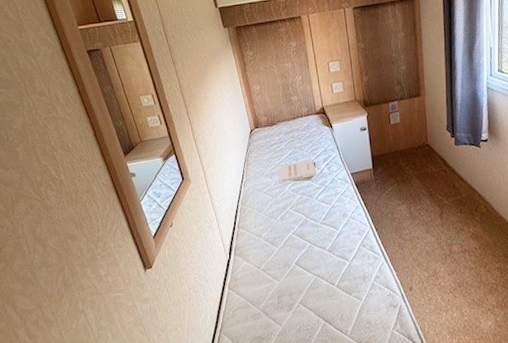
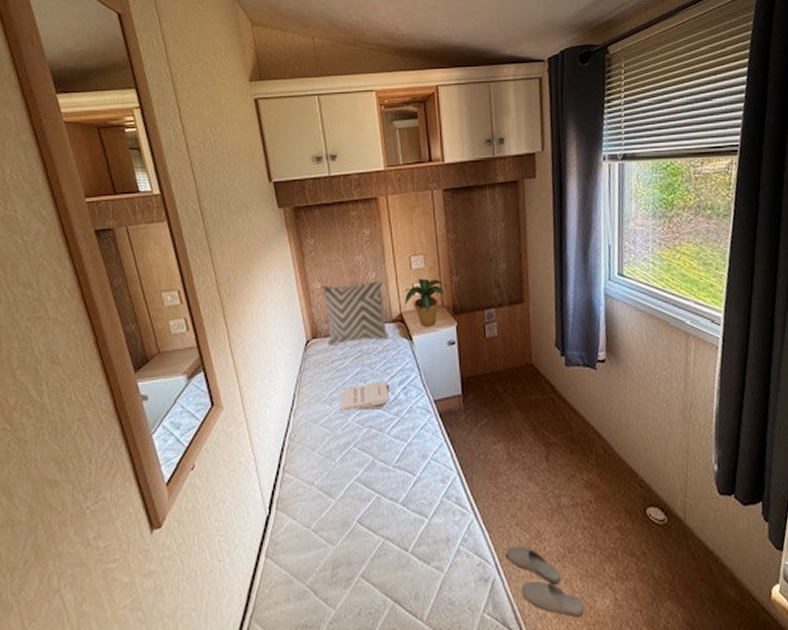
pillow: none [260,81,314,133] -> present [321,280,389,346]
potted plant: none [325,79,358,117] -> present [405,278,446,326]
slippers: none [410,281,471,334] -> present [507,546,584,617]

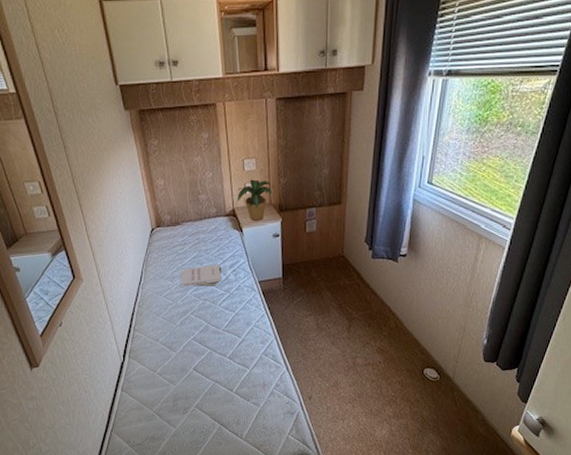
pillow: present [321,280,389,346] -> none [164,179,222,234]
slippers: present [507,546,584,617] -> none [310,391,366,441]

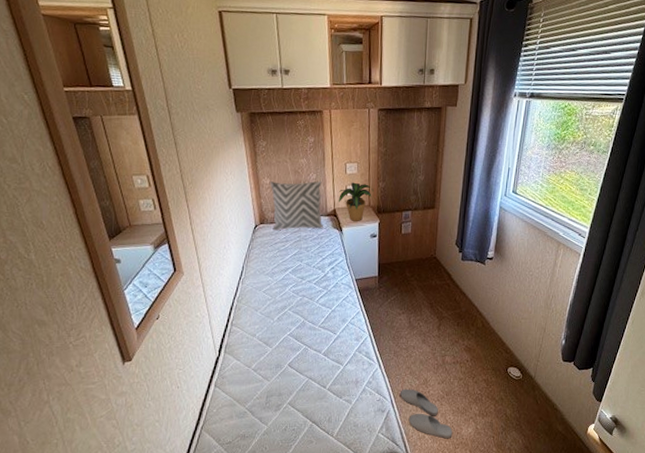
pillow: none [164,179,222,234] -> present [270,180,323,231]
books: present [180,265,222,287] -> none [279,262,321,283]
slippers: none [310,391,366,441] -> present [400,389,453,439]

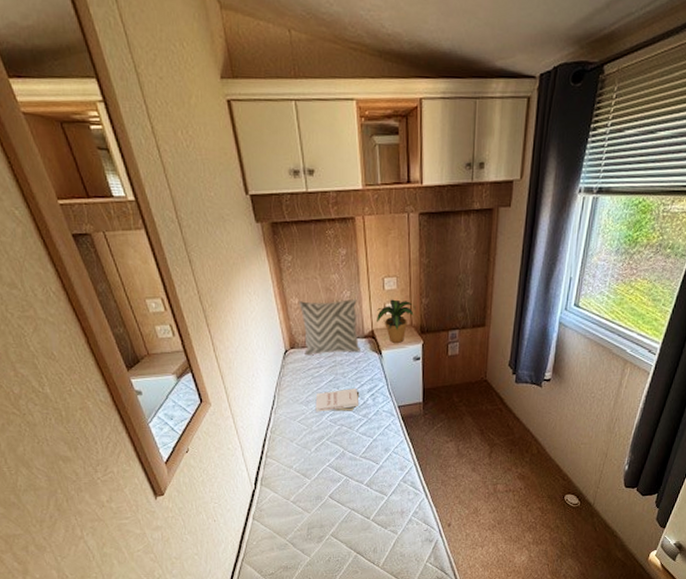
books: none [279,262,321,283] -> present [315,388,360,412]
slippers: present [400,389,453,439] -> none [449,518,505,567]

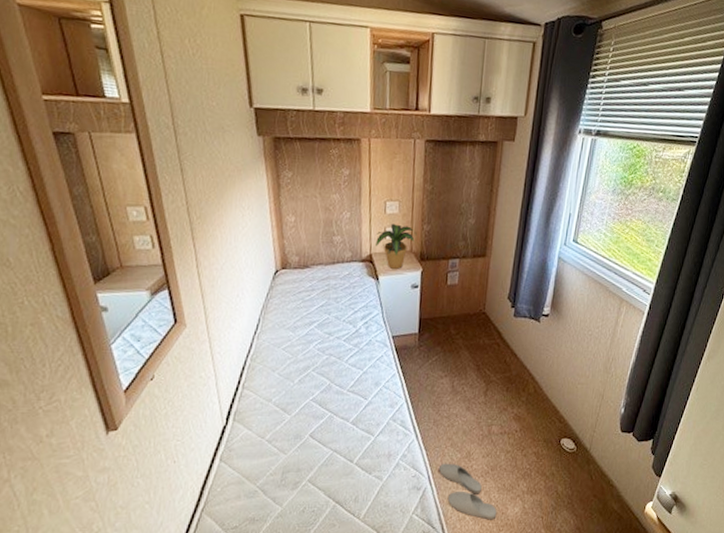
pillow: present [299,298,360,356] -> none [295,219,357,277]
books: present [315,388,360,412] -> none [302,315,353,340]
slippers: none [449,518,505,567] -> present [439,463,497,520]

